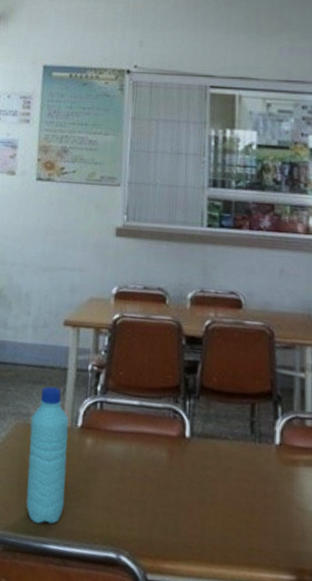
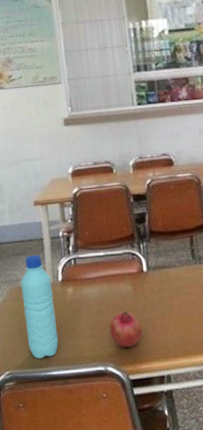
fruit: none [131,484,174,535] -> present [109,312,143,348]

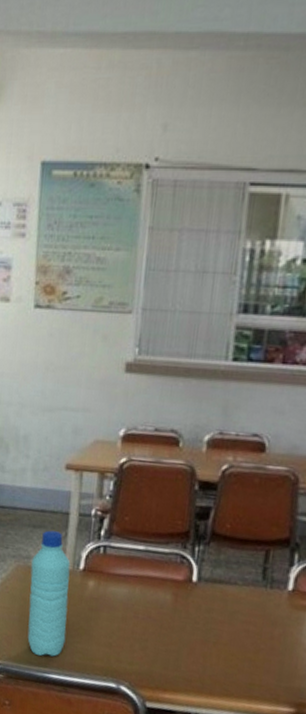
fruit: present [109,312,143,348] -> none [132,624,176,669]

